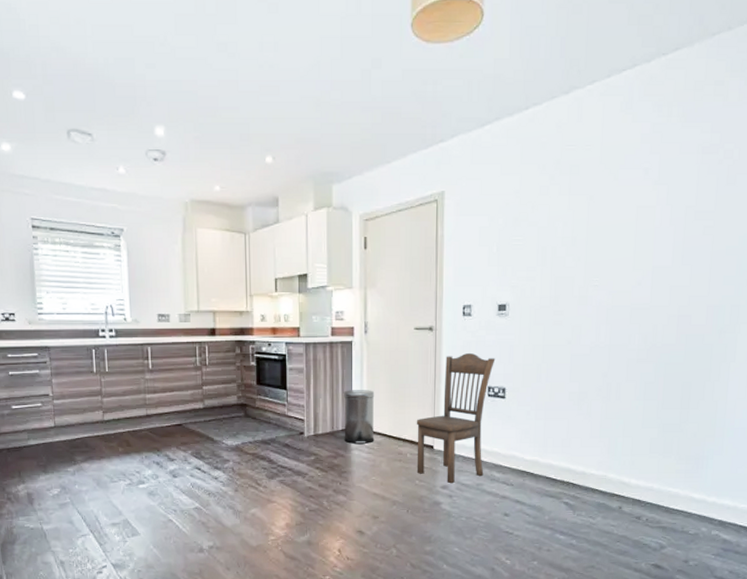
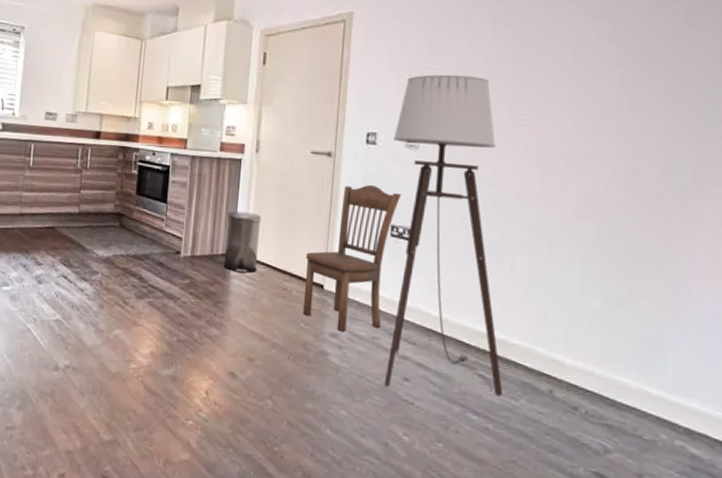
floor lamp: none [486,245,583,523] -> present [384,74,503,396]

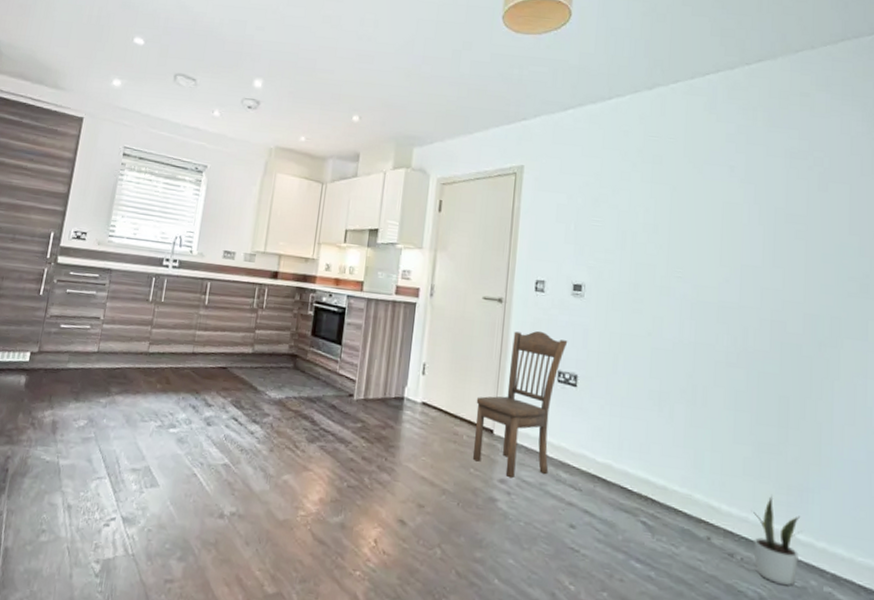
pedal bin: present [223,211,262,273] -> none [395,354,435,417]
floor lamp: present [384,74,503,396] -> none [551,227,664,544]
potted plant: none [599,348,653,439] -> present [753,495,802,586]

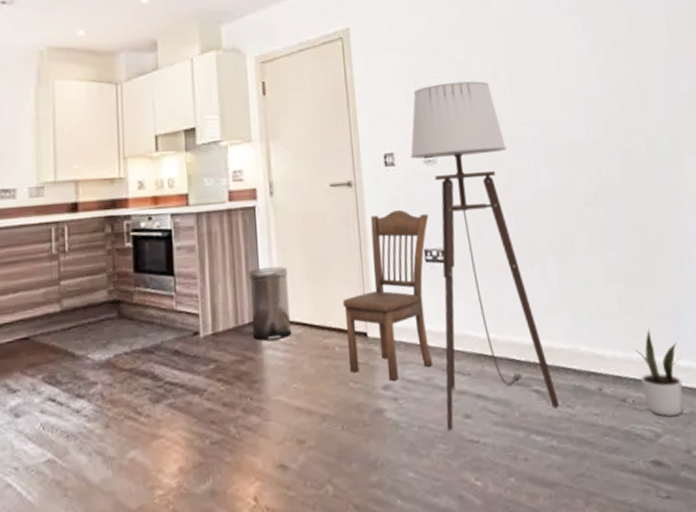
pedal bin: none [395,354,435,417] -> present [249,266,291,341]
floor lamp: none [551,227,664,544] -> present [410,81,560,430]

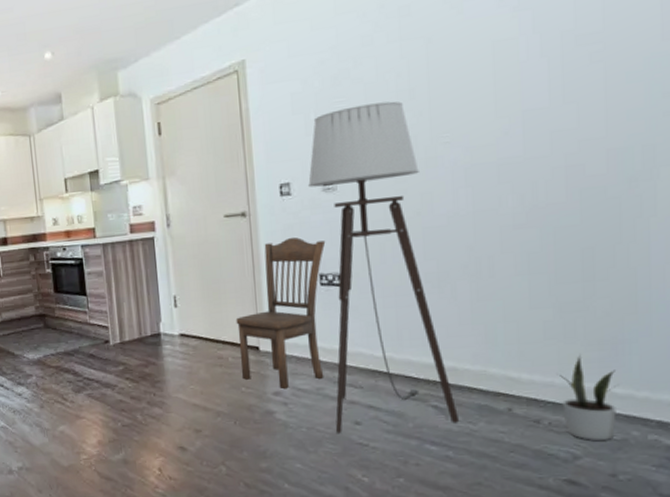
pedal bin: present [249,266,291,341] -> none [149,289,188,350]

